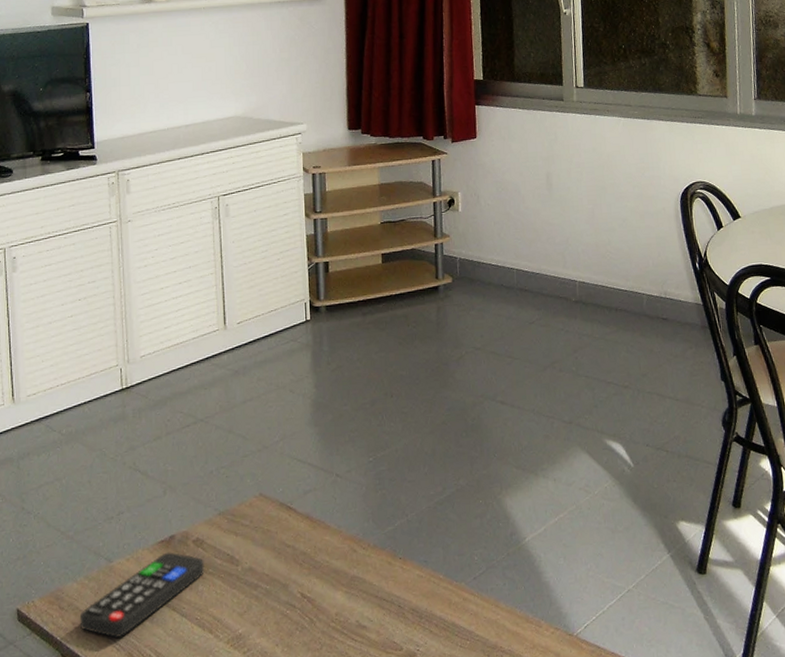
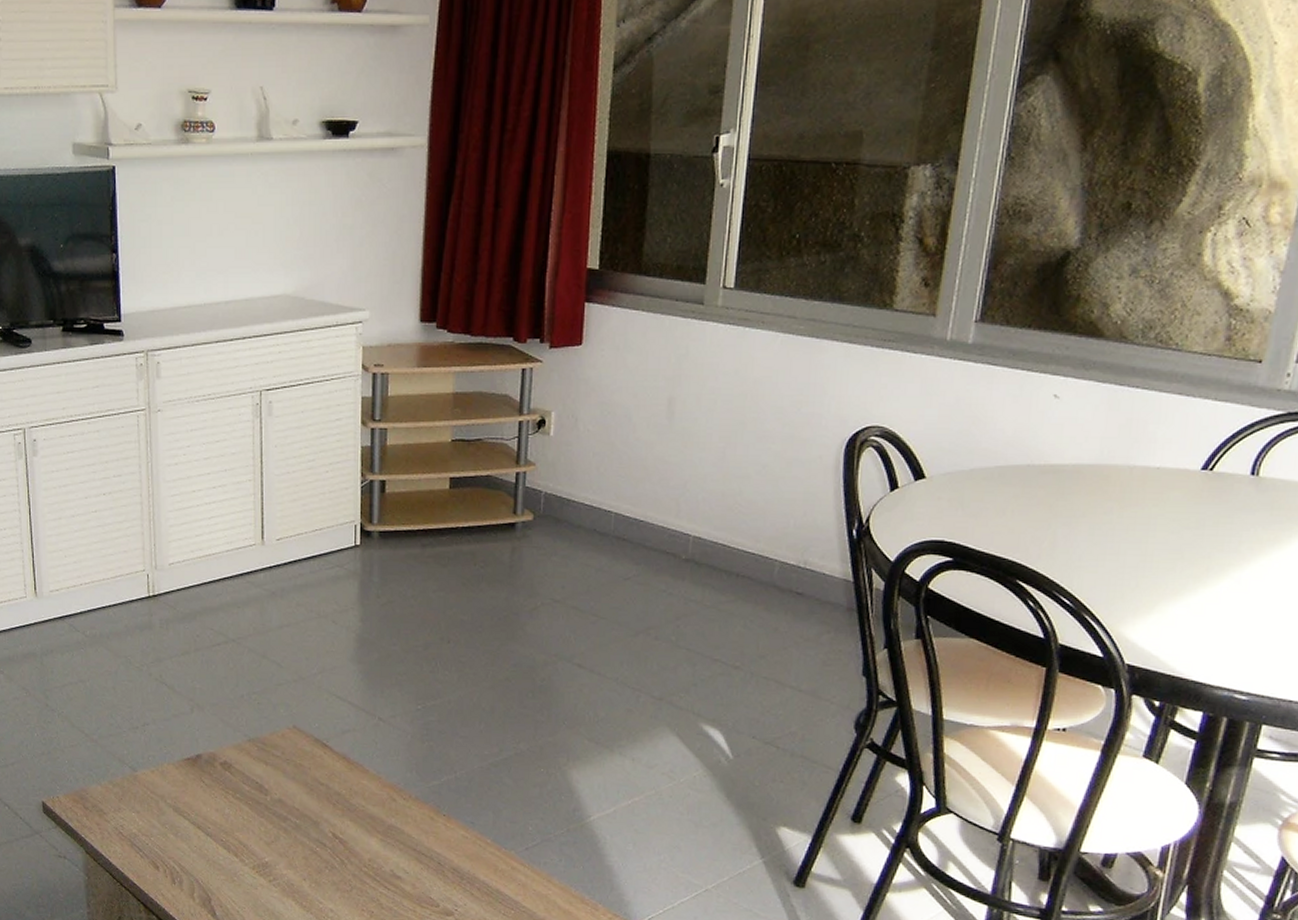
remote control: present [79,552,205,638] -> none [103,770,232,845]

